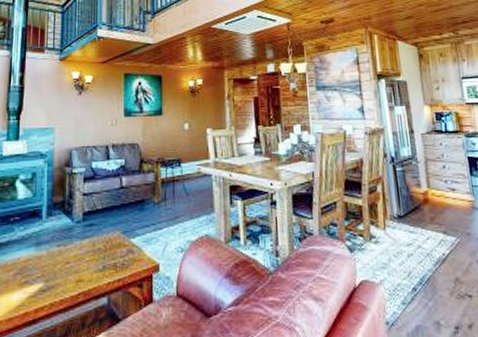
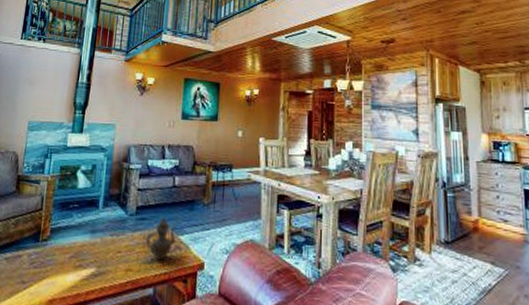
teapot: none [95,219,127,267] -> present [145,215,177,261]

